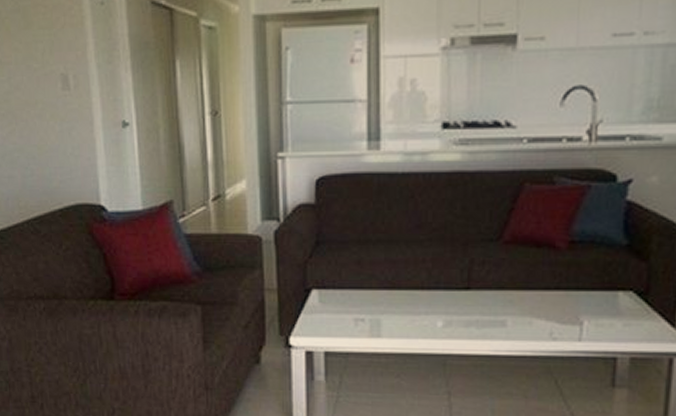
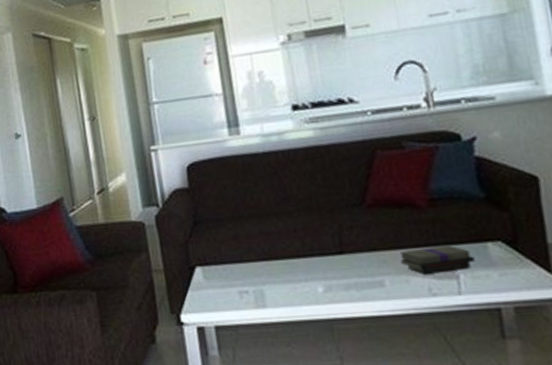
books: none [527,290,602,318] -> present [400,244,475,274]

